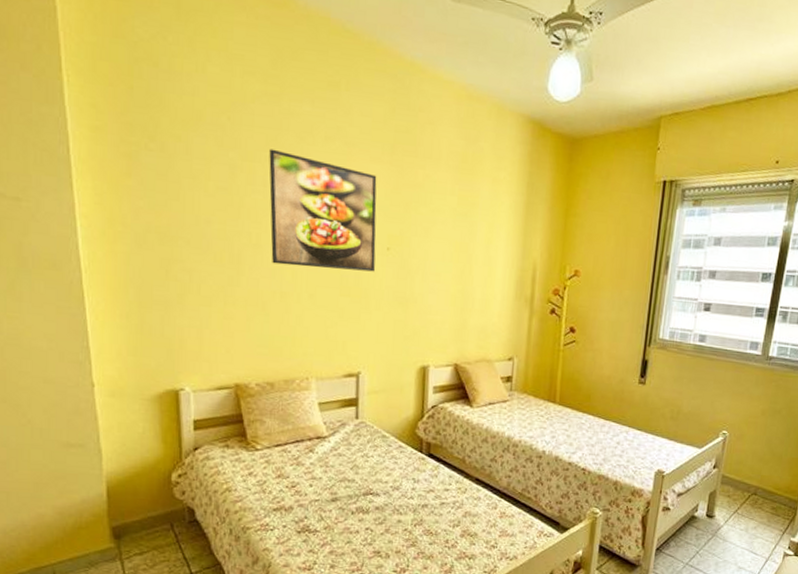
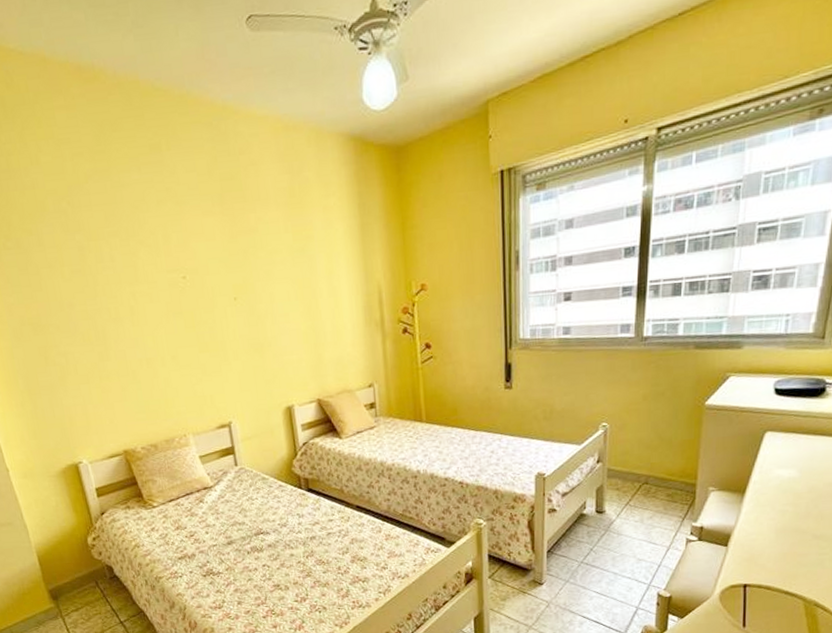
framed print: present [269,148,377,272] -> none [110,223,226,334]

